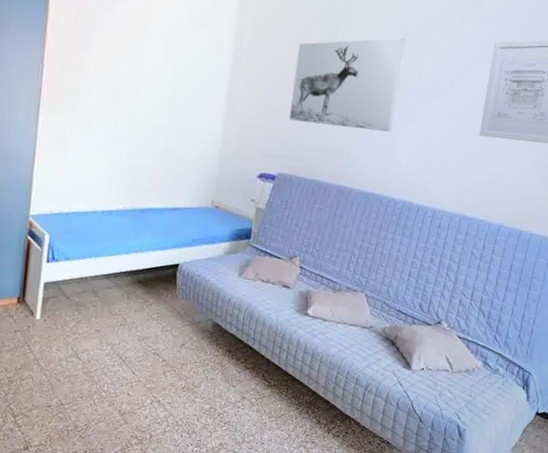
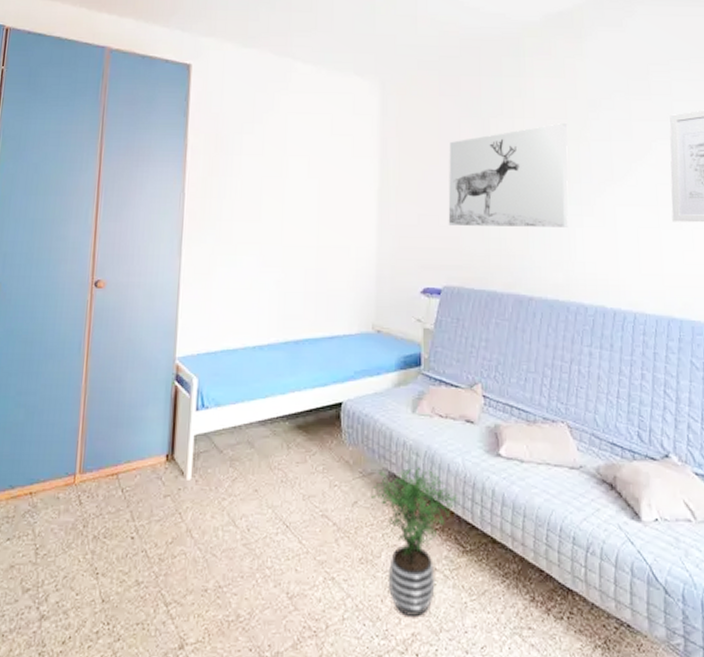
potted plant: none [197,319,271,432] -> present [371,466,460,618]

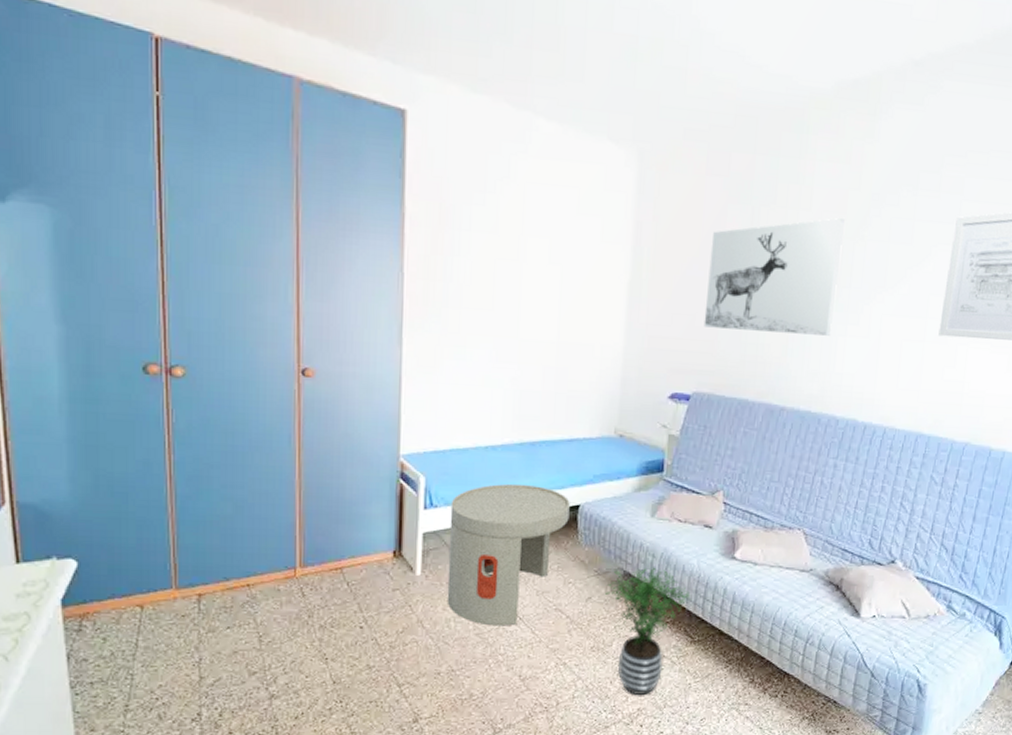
side table: none [215,382,333,535] -> present [447,483,570,626]

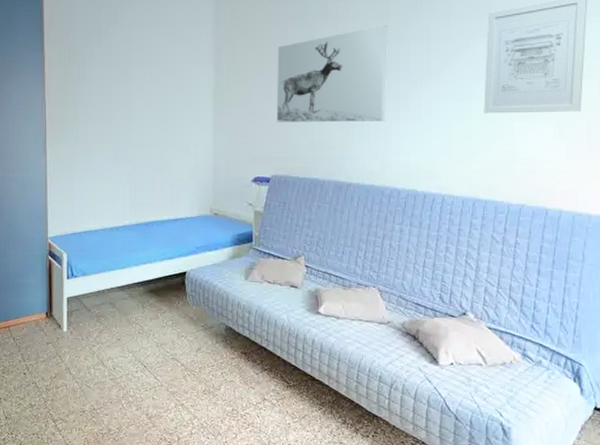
side table: present [447,483,570,626] -> none [87,256,179,373]
potted plant: present [606,567,692,696] -> none [212,322,285,434]

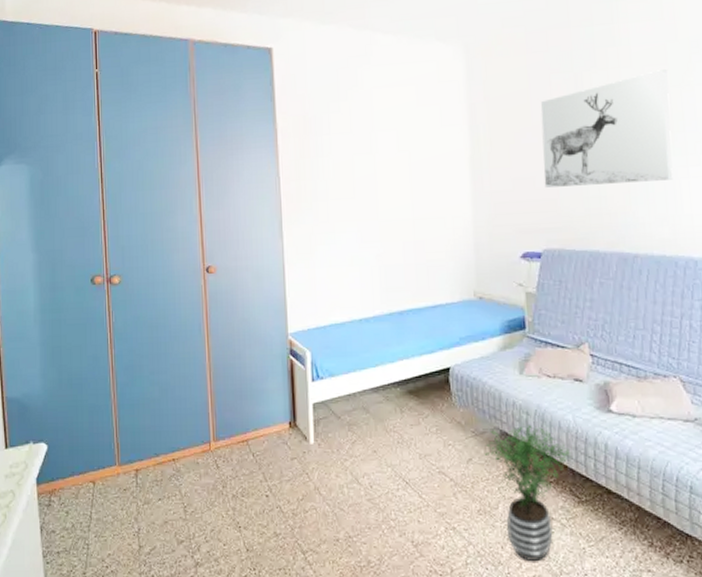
potted plant: none [212,322,285,434] -> present [485,425,573,562]

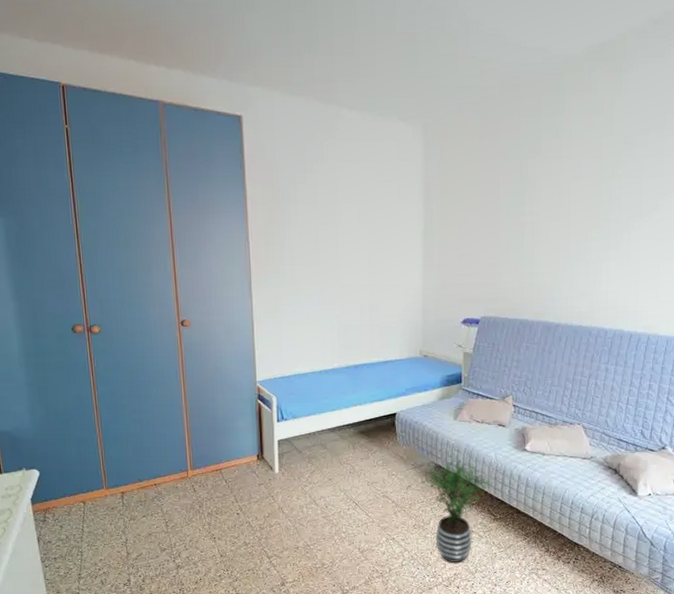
wall art: present [540,69,673,188] -> none [486,162,602,263]

